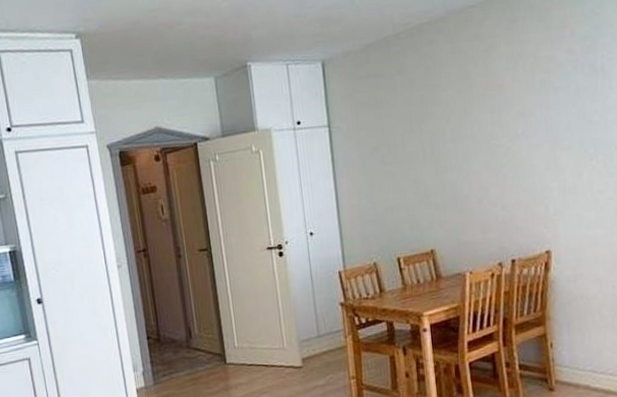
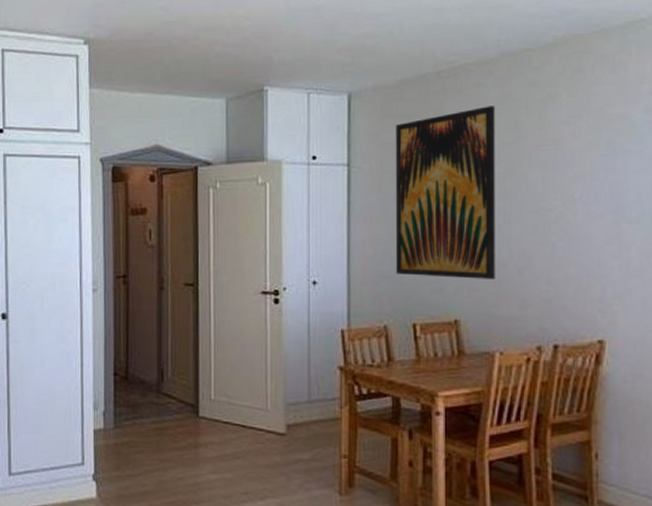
wall art: none [365,60,460,217] -> present [395,106,495,279]

